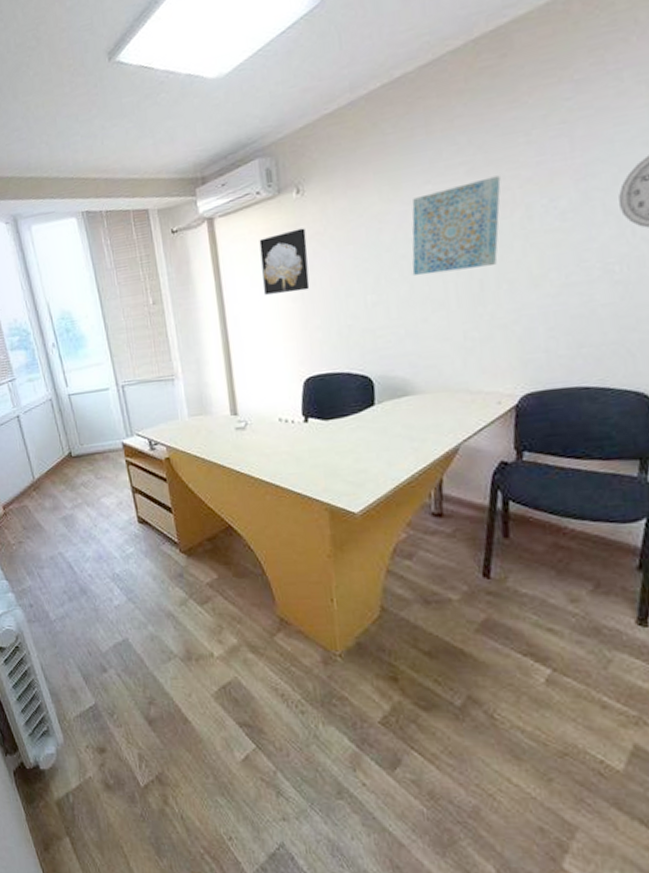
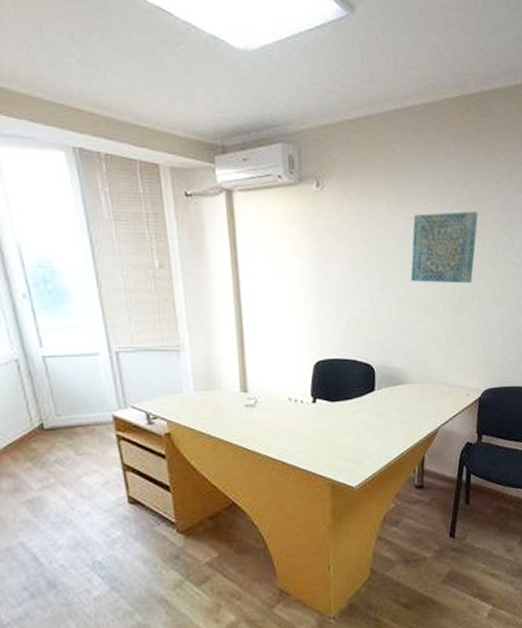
wall art: present [259,227,310,295] -> none [278,220,324,279]

